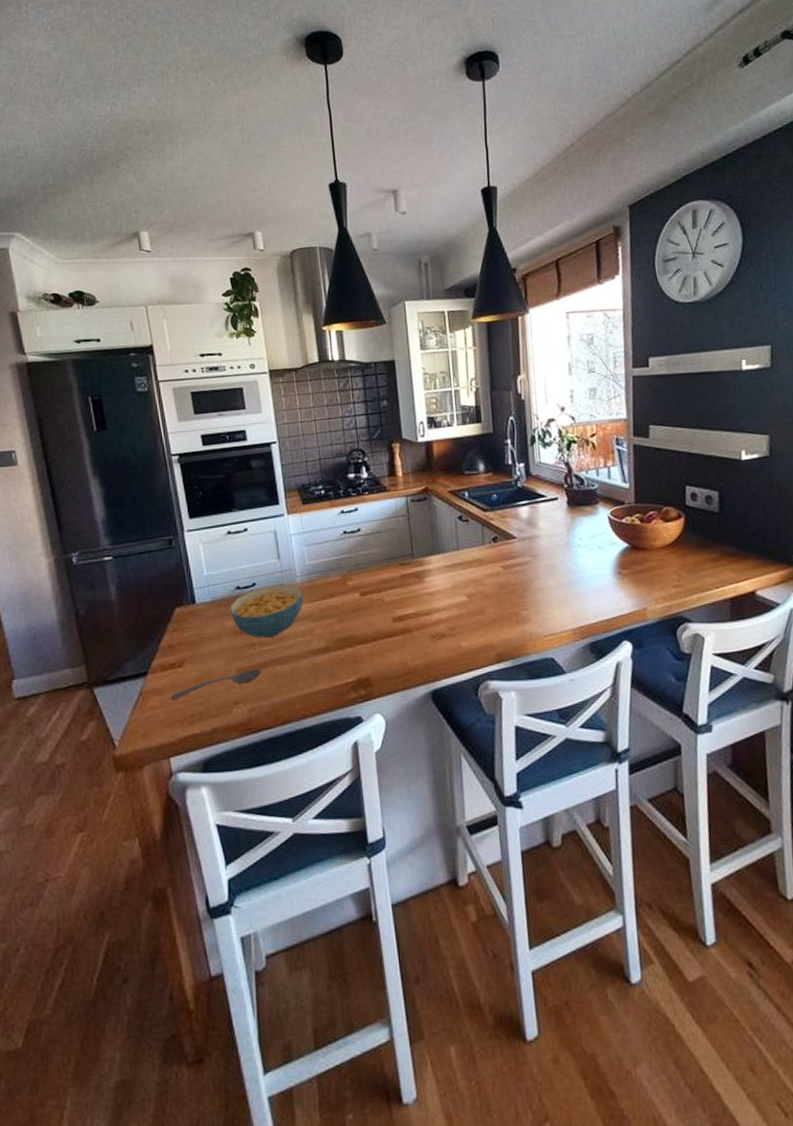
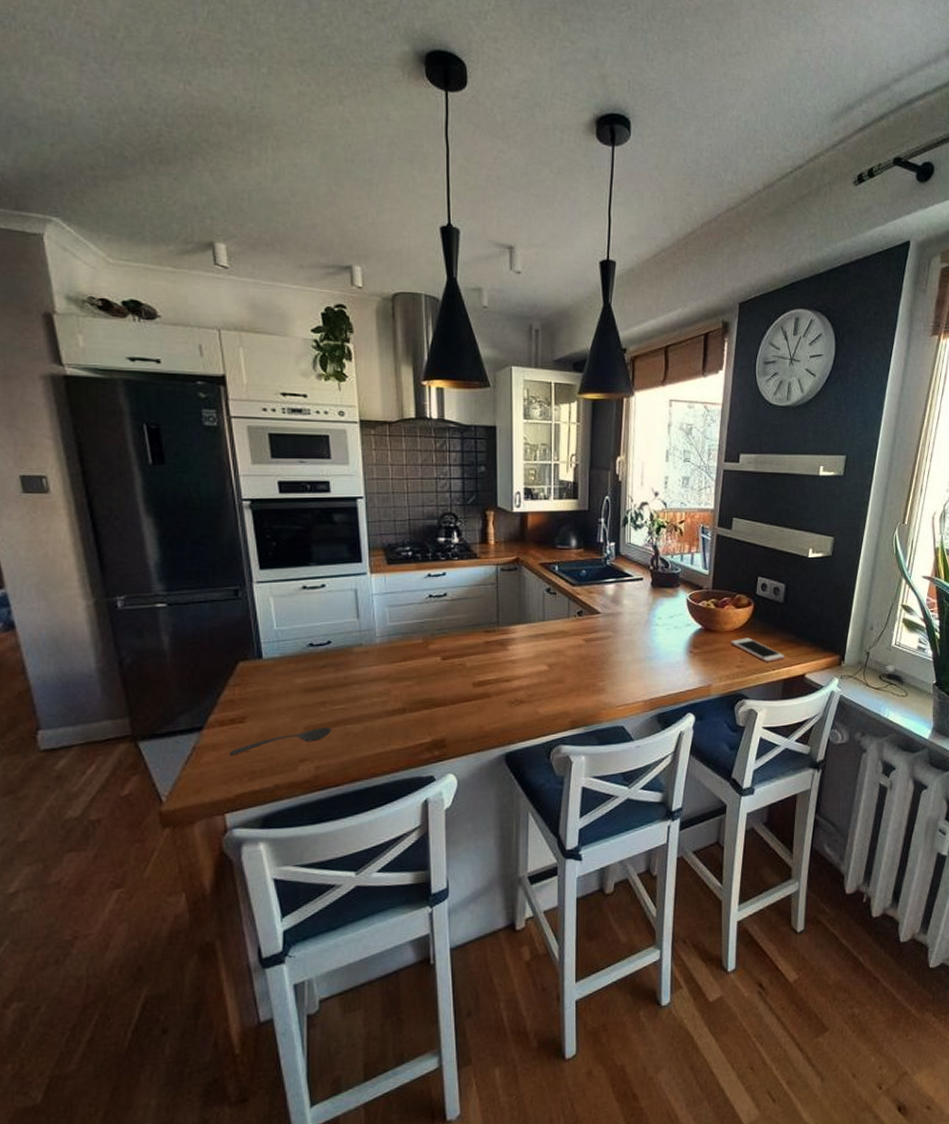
cereal bowl: present [229,585,304,638] -> none [300,645,382,697]
cell phone: none [663,553,728,581] -> present [731,637,784,663]

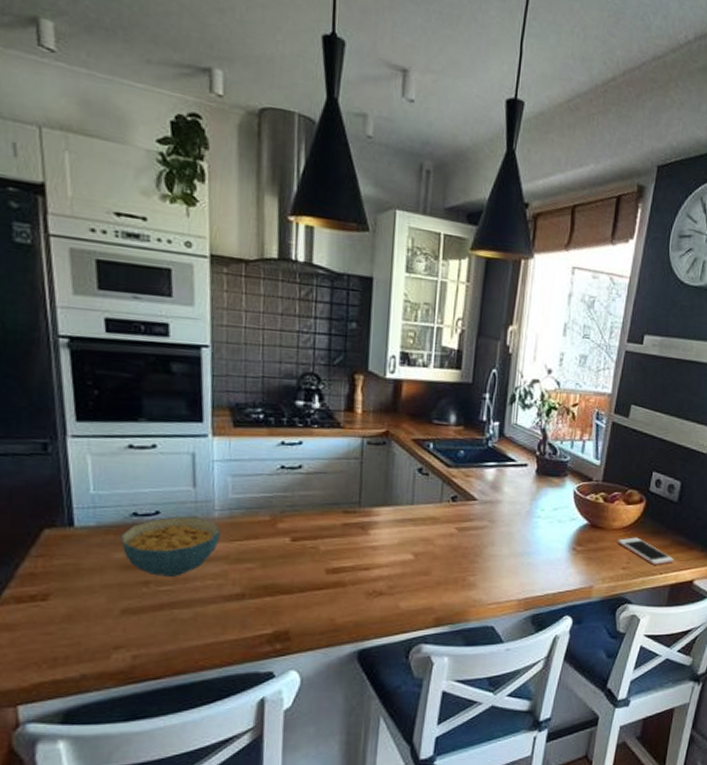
soupspoon: present [229,727,333,756] -> none [26,611,156,639]
cereal bowl: none [300,645,382,697] -> present [120,517,220,576]

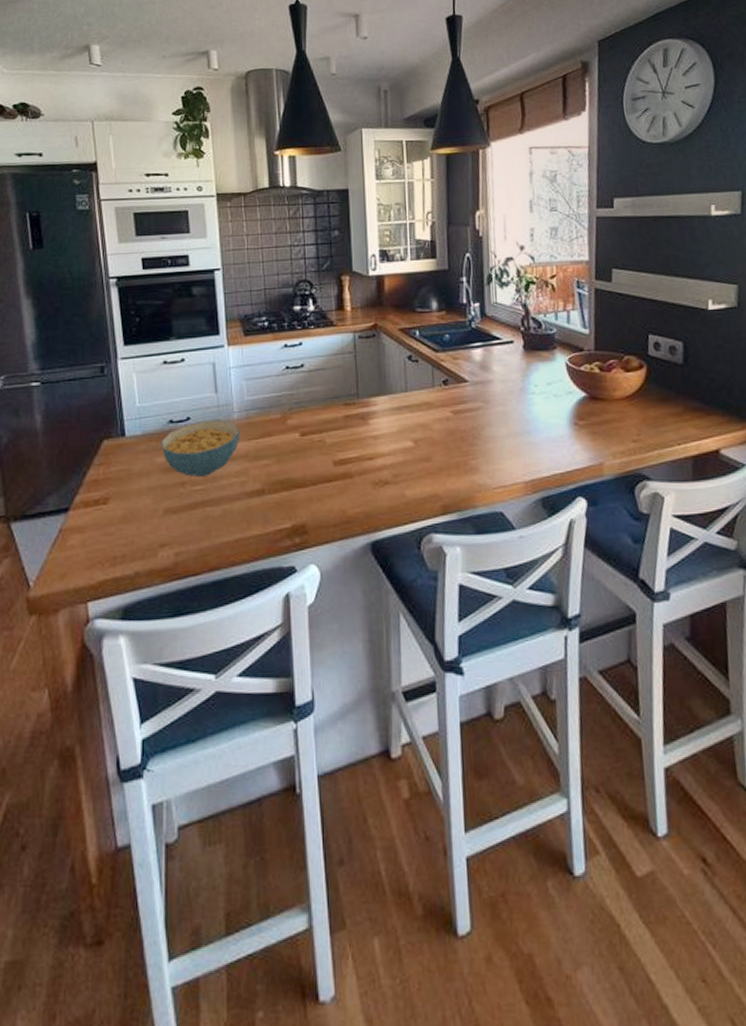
cell phone: present [618,537,674,566] -> none [623,406,691,436]

